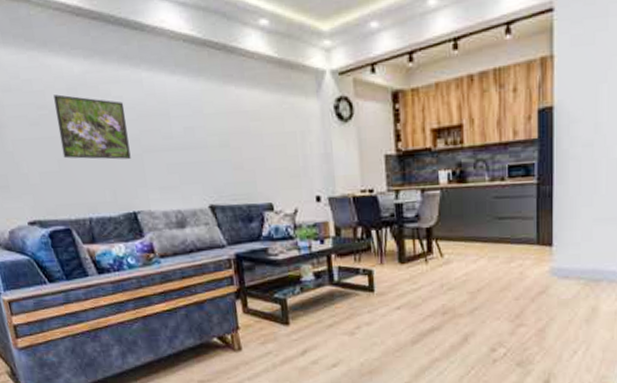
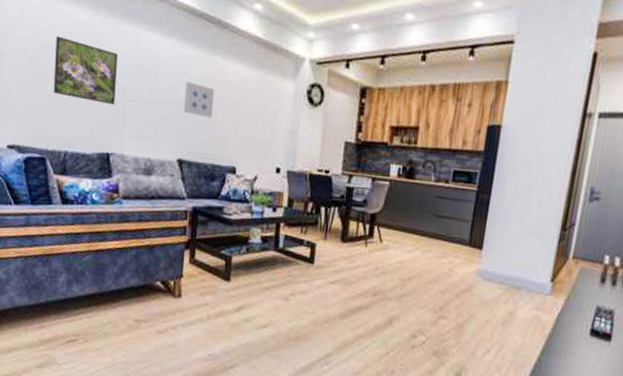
wall art: none [202,119,238,156] -> present [184,81,215,119]

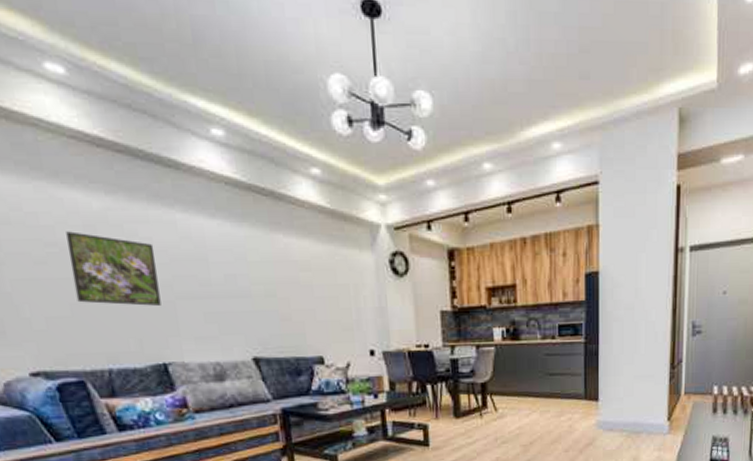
wall art: present [184,81,215,119] -> none [245,267,286,306]

